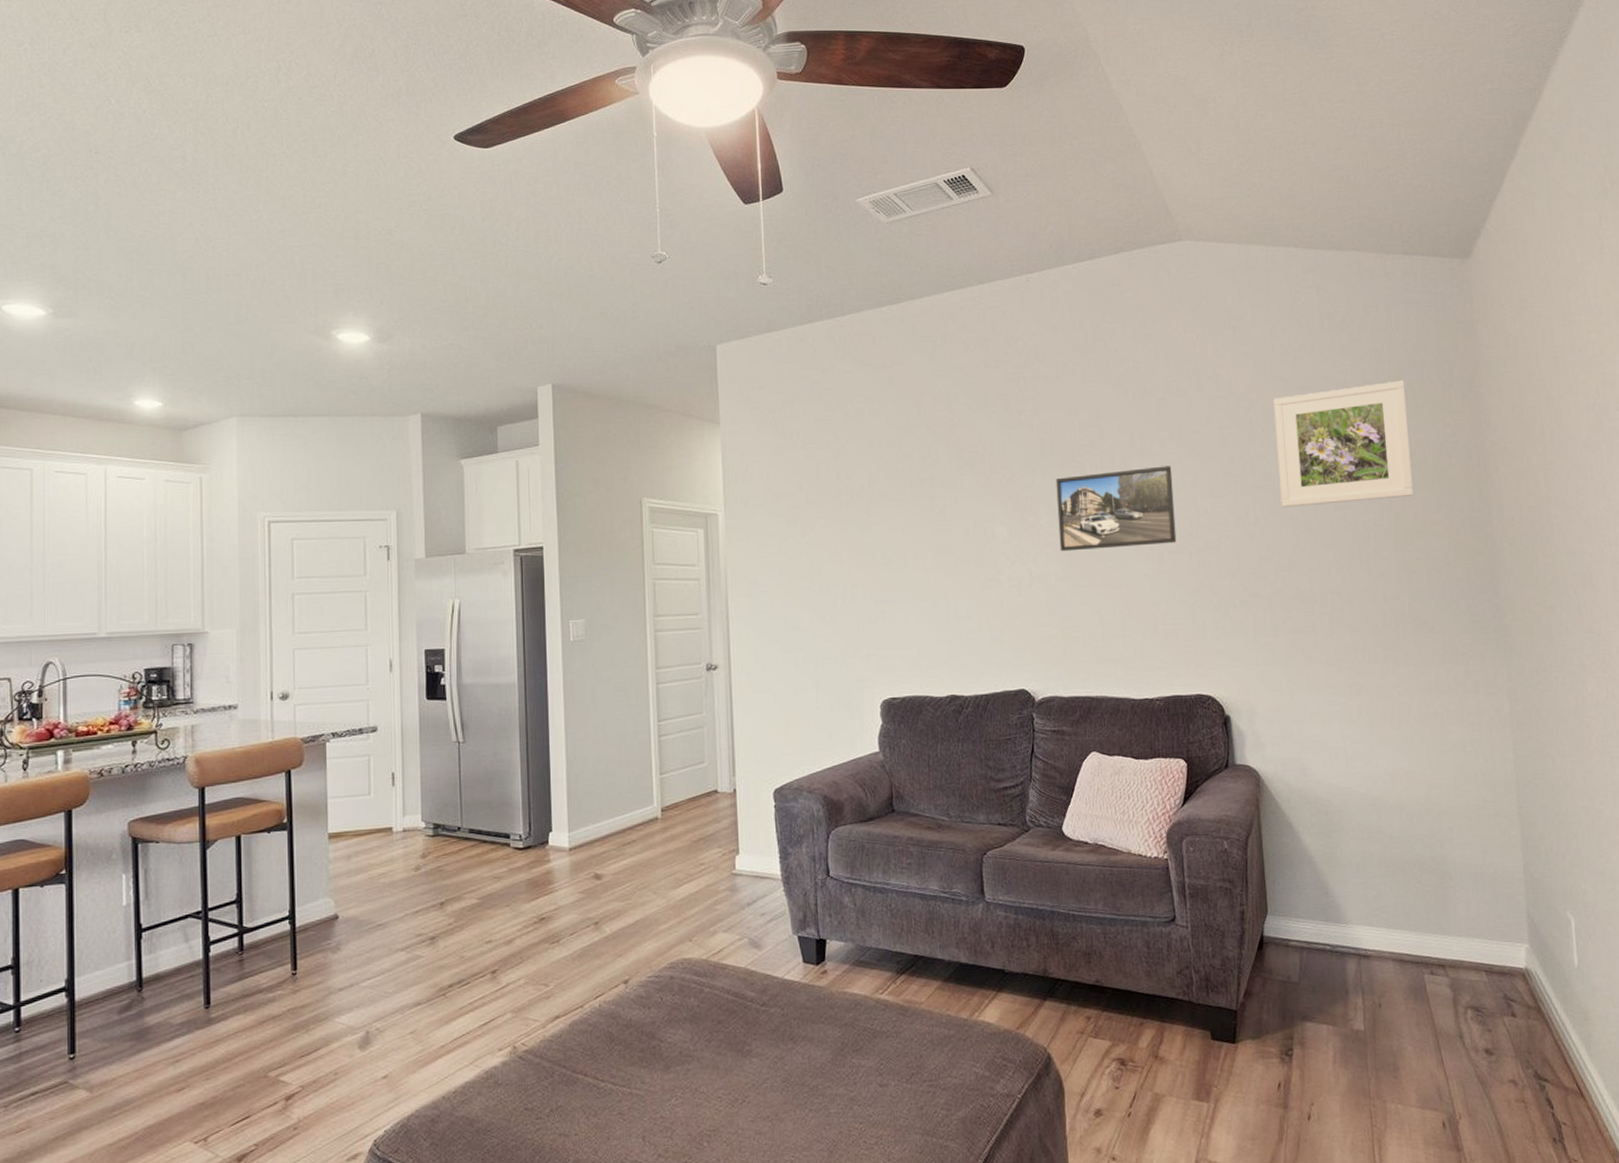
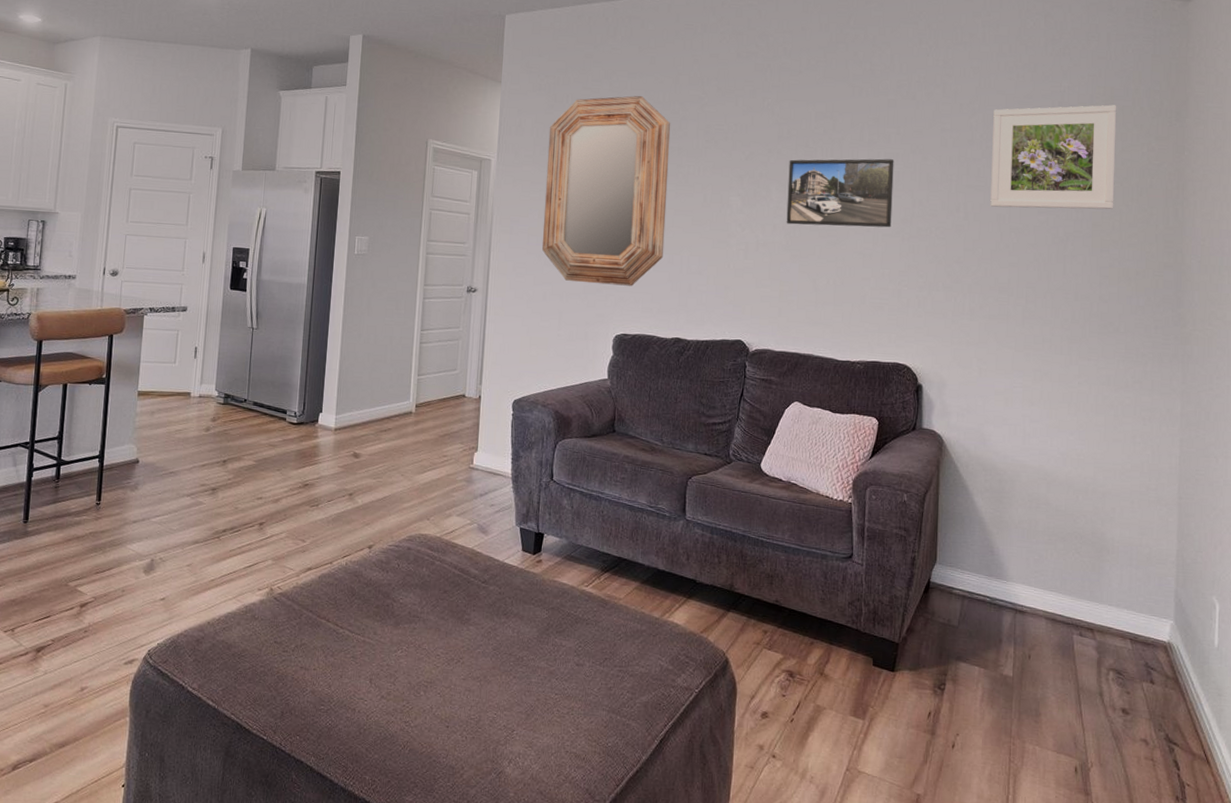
home mirror: none [781,423,927,645] -> present [542,96,671,286]

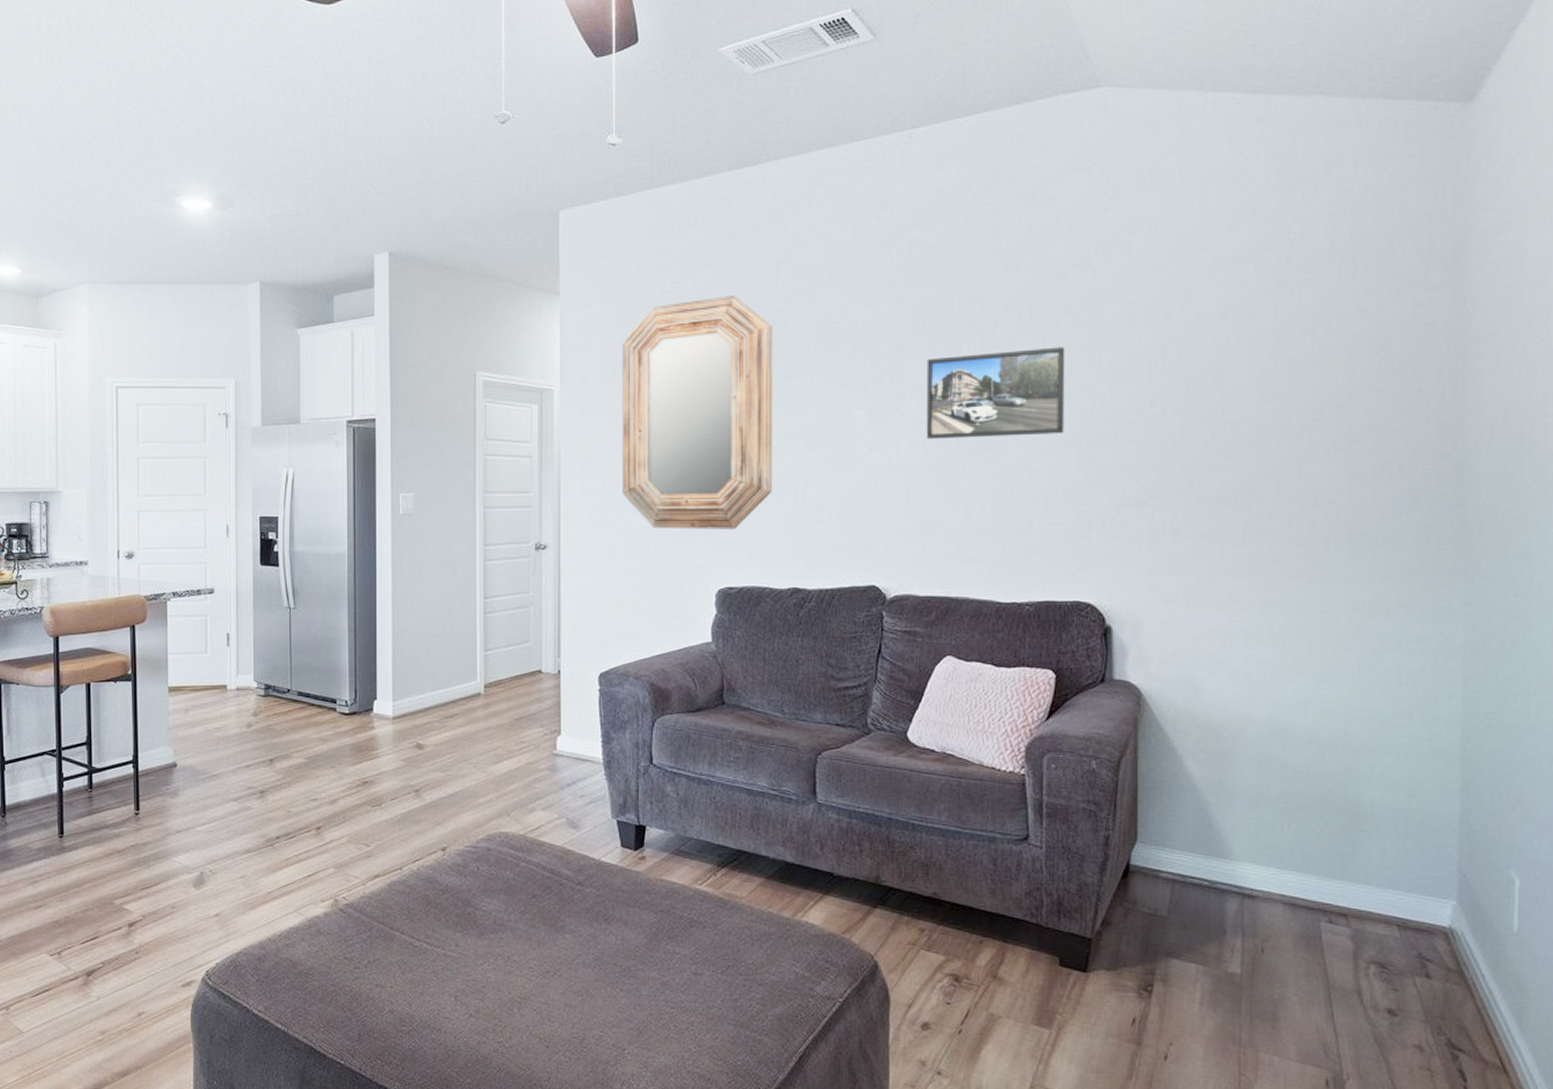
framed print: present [990,105,1117,210] -> none [1196,250,1369,397]

